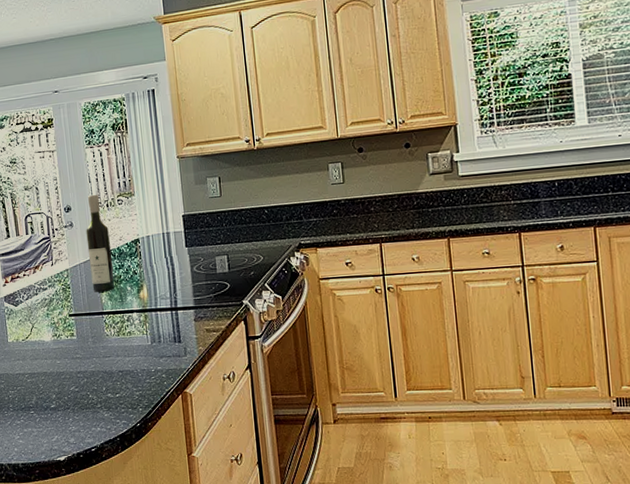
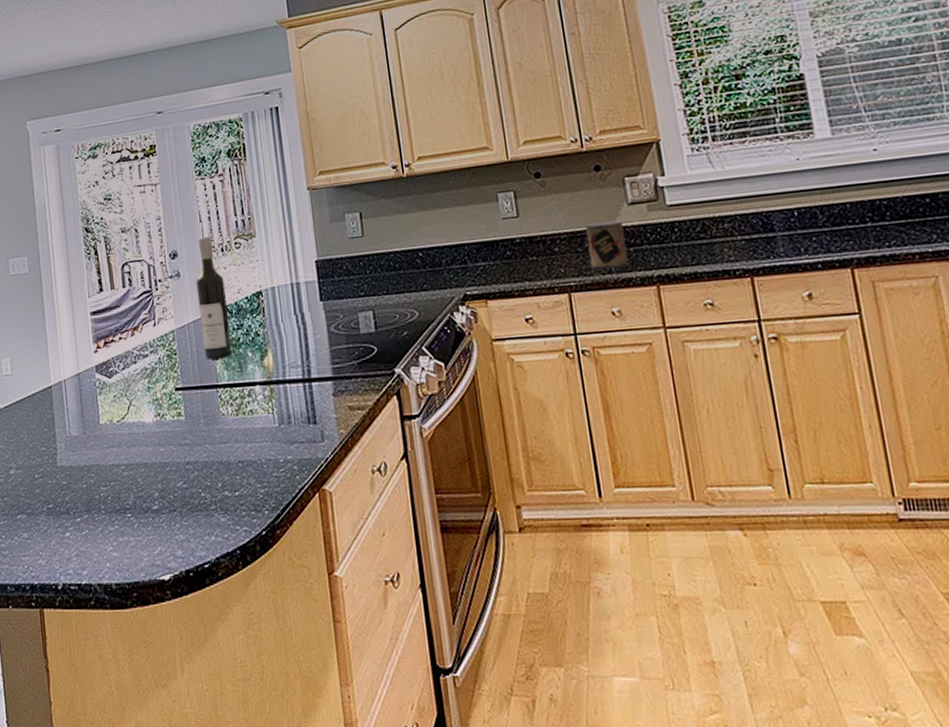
tin can: none [395,187,427,225] -> present [585,221,628,269]

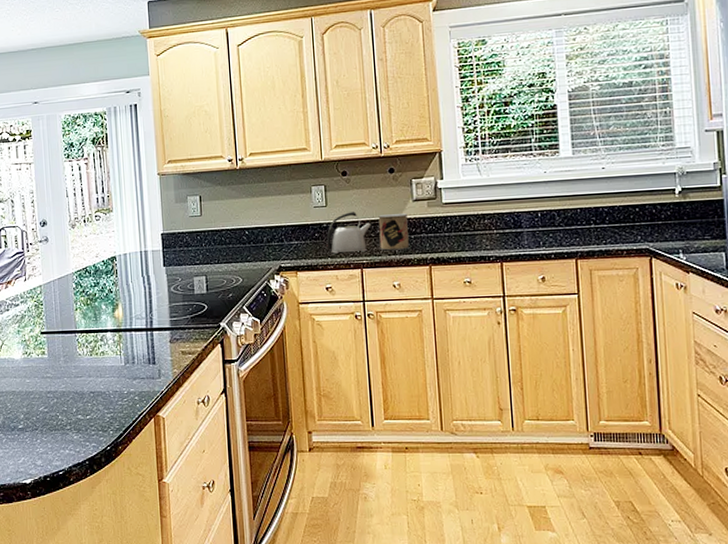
bottle: present [196,236,233,360] -> none [61,209,90,310]
kettle: none [521,222,577,276] -> present [326,212,371,254]

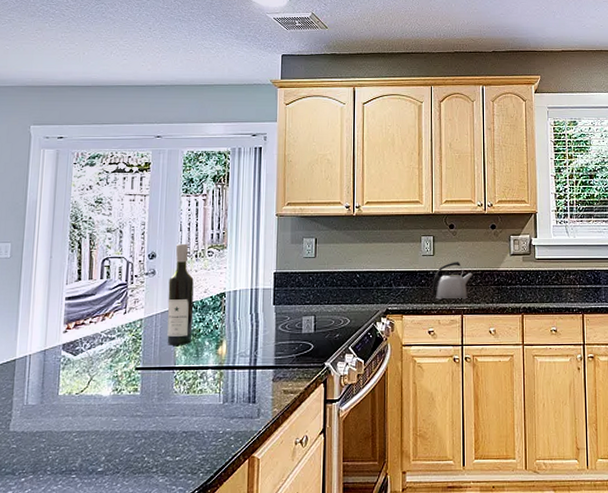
bottle: none [61,209,90,310] -> present [167,243,194,345]
tin can: present [378,213,409,251] -> none [479,265,505,299]

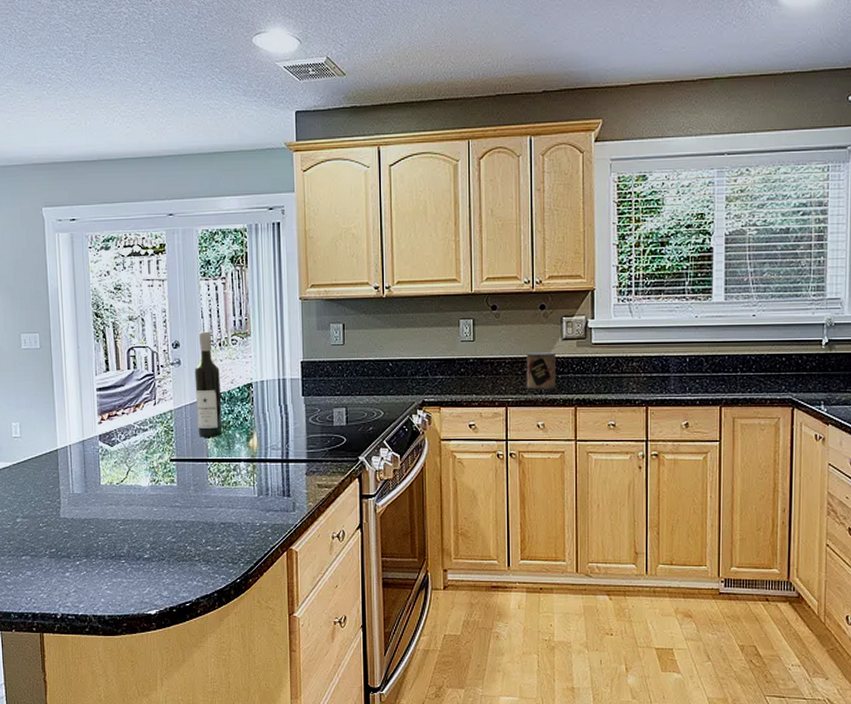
kettle: present [431,262,472,300] -> none [472,348,518,390]
tin can: none [479,265,505,299] -> present [526,351,555,390]

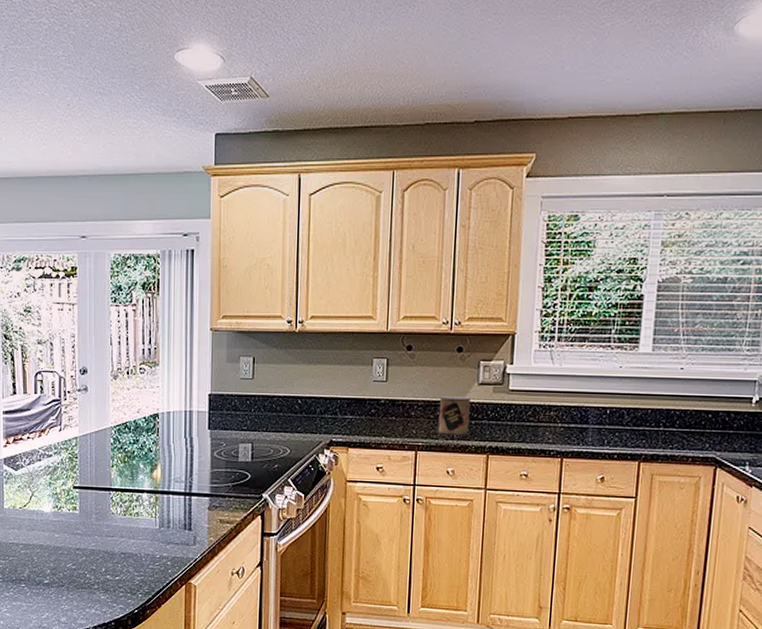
bottle: present [194,331,223,437] -> none [101,358,127,467]

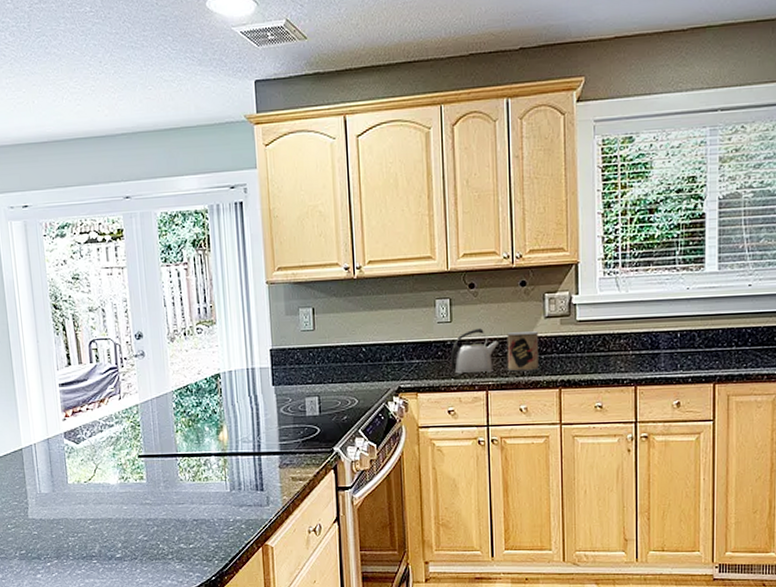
kettle: none [382,390,431,434] -> present [450,328,498,374]

